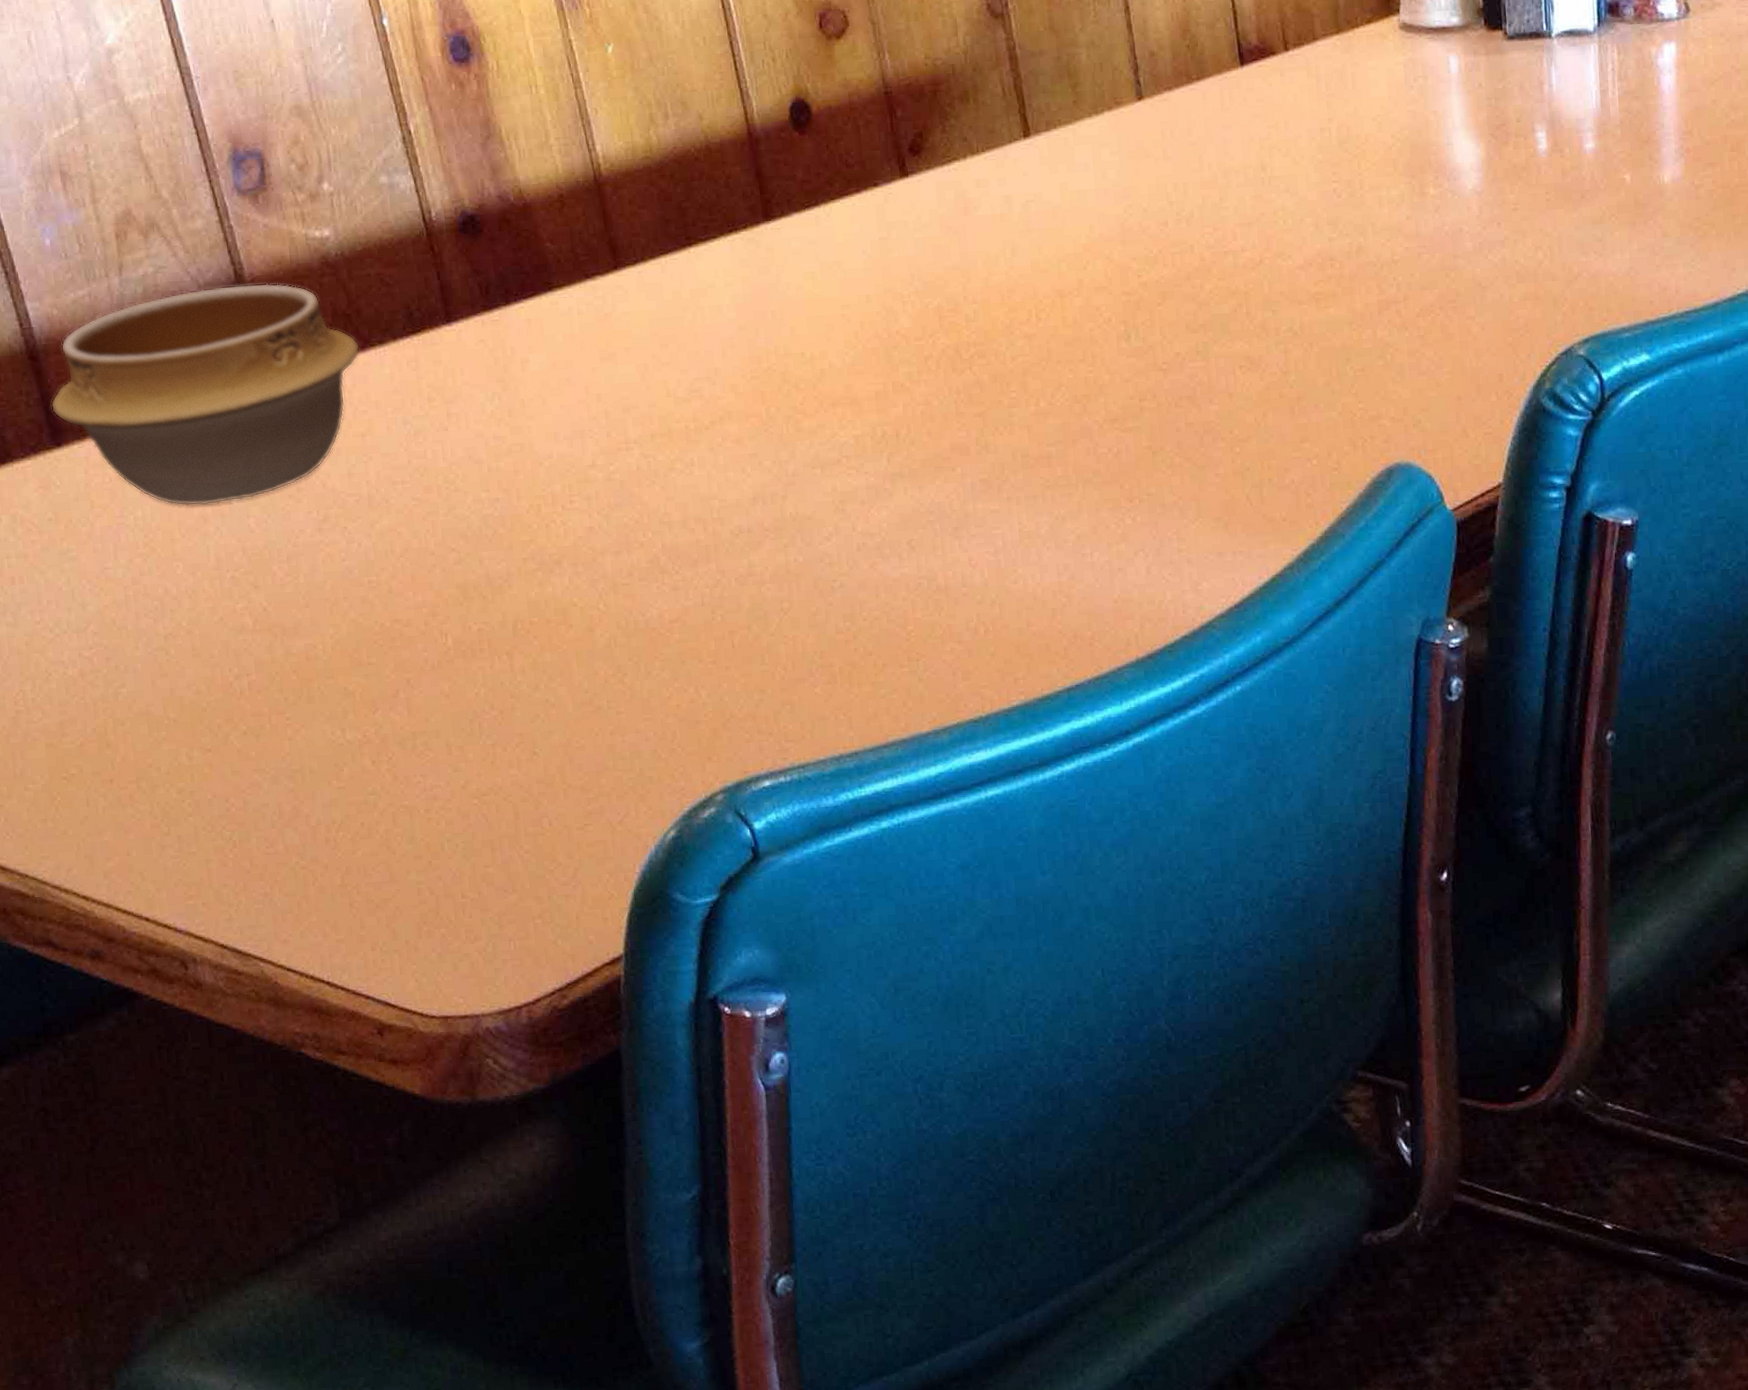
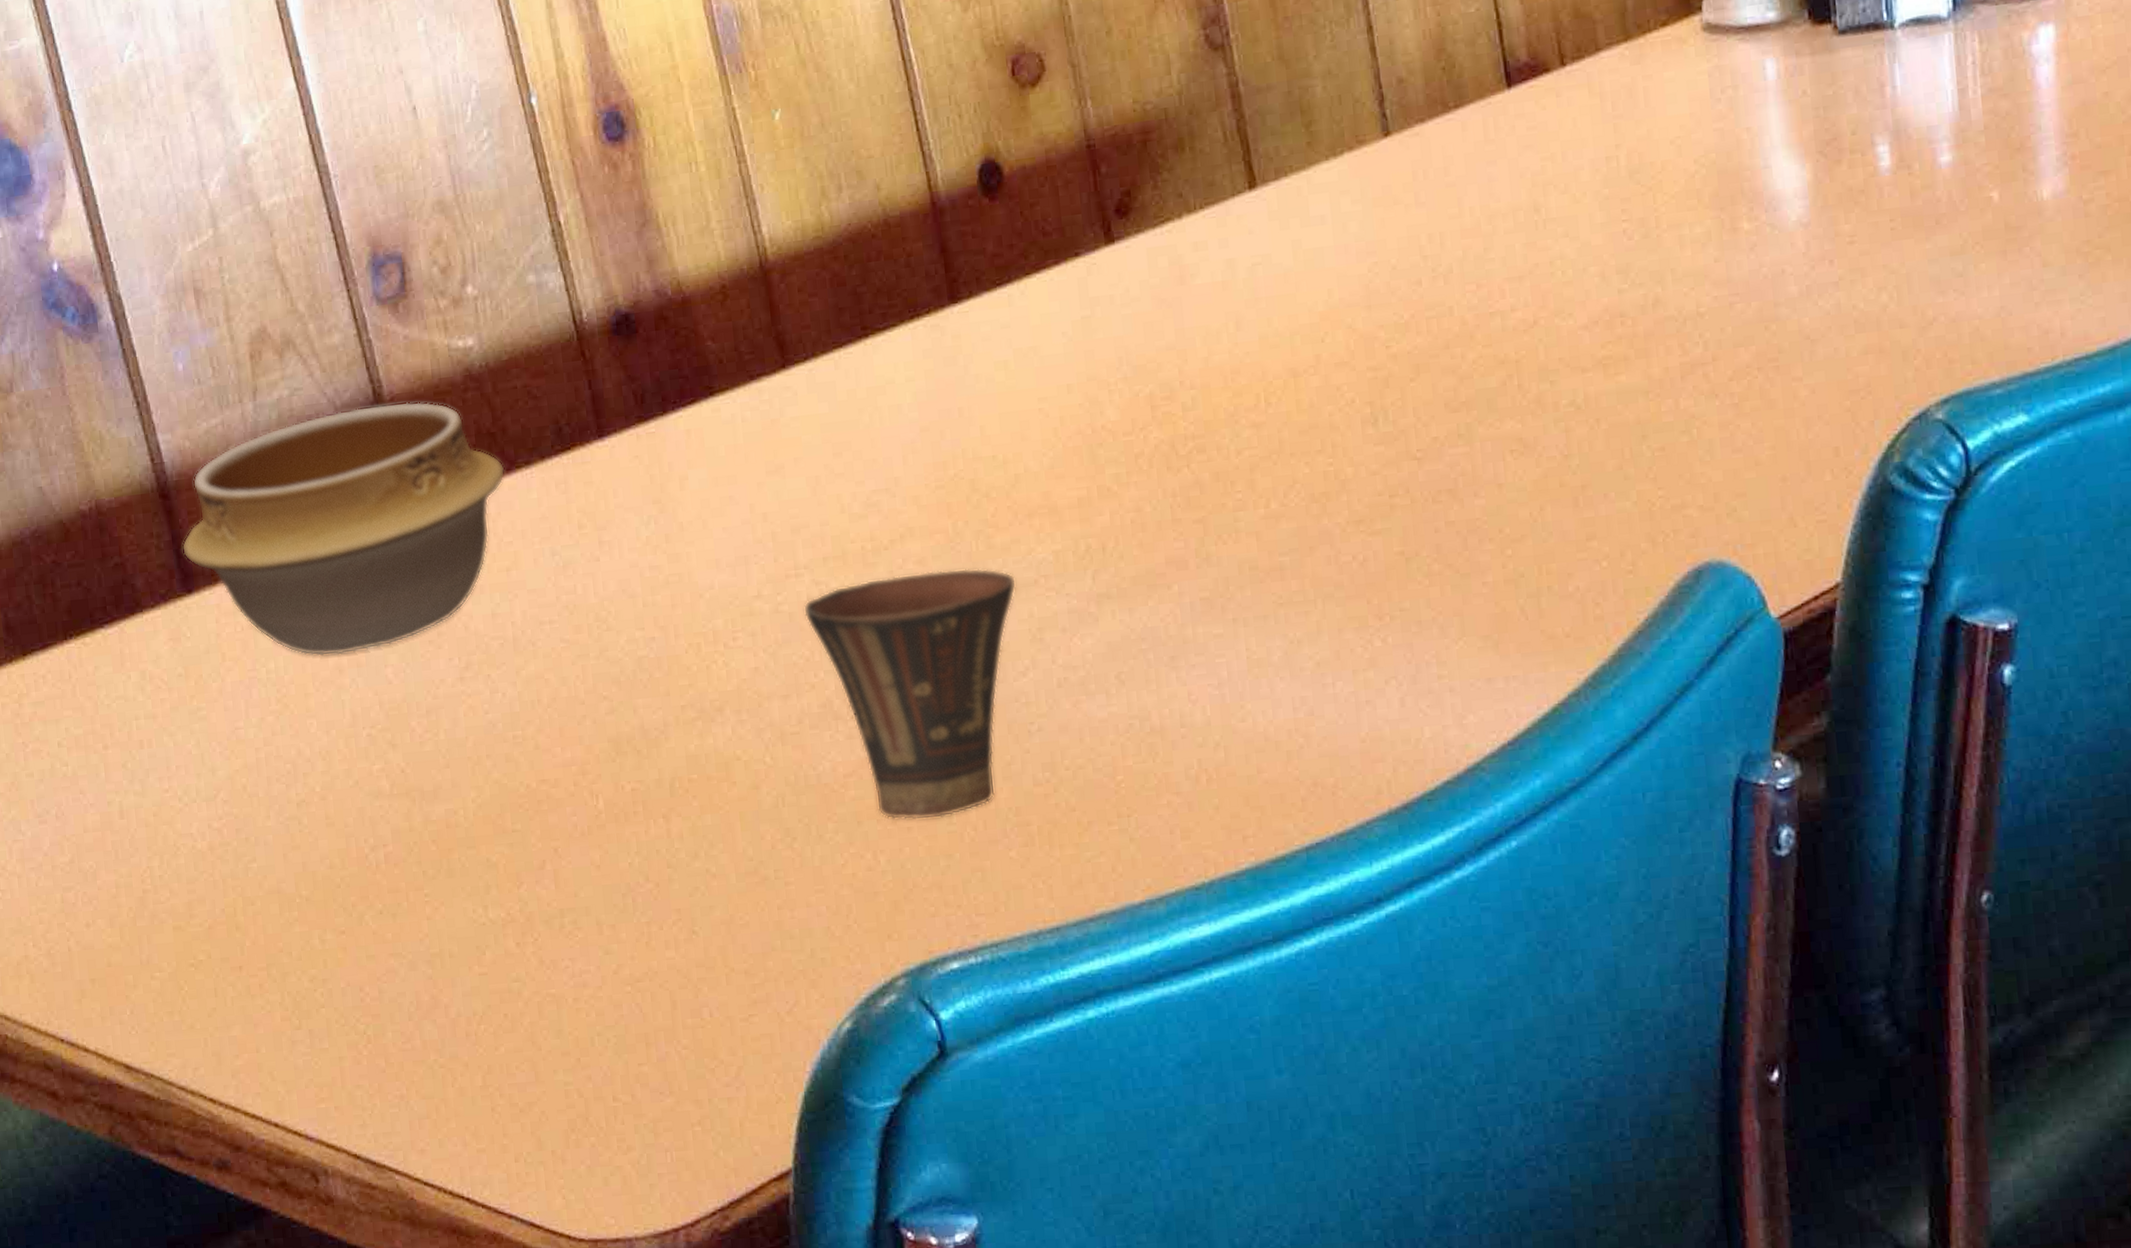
cup: none [633,447,822,661] -> present [803,568,1017,821]

